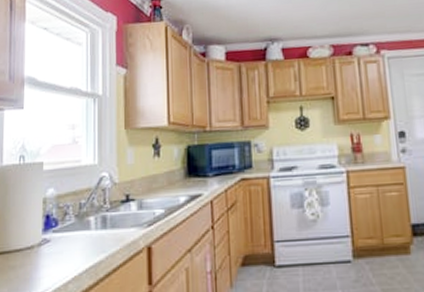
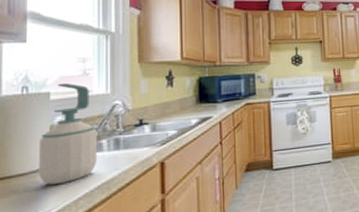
soap bottle: none [33,152,86,263] -> present [39,83,98,185]

